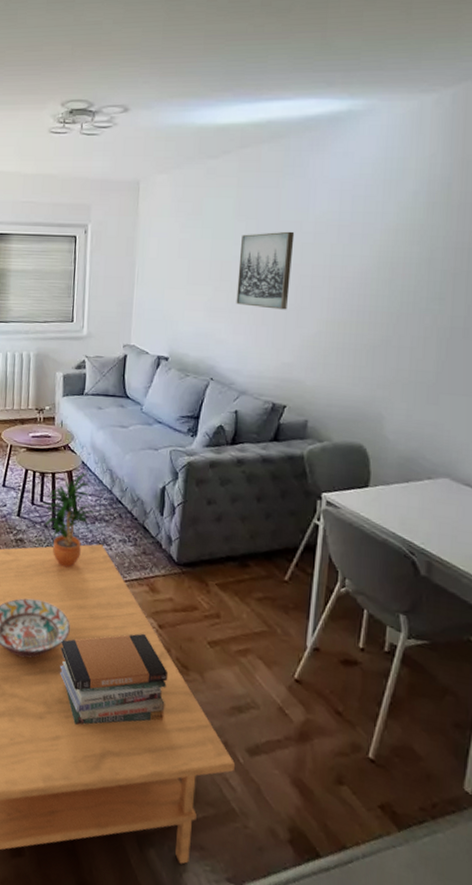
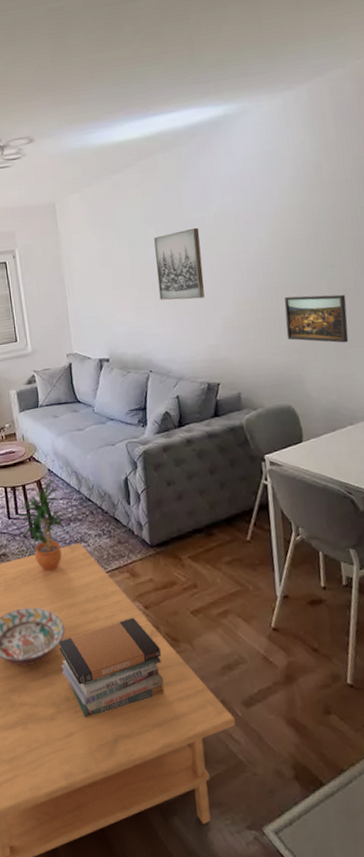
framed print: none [373,324,451,387] -> present [284,294,349,343]

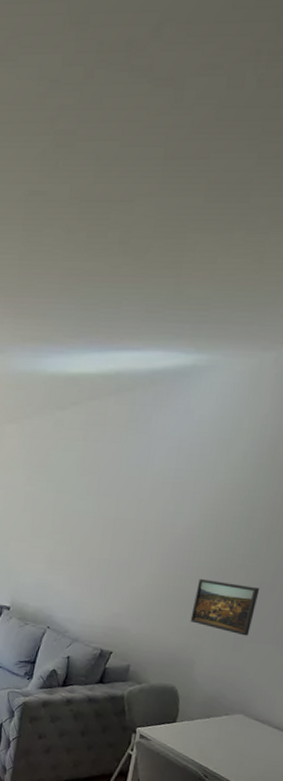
wall art: present [154,227,205,300] -> none [74,487,133,564]

